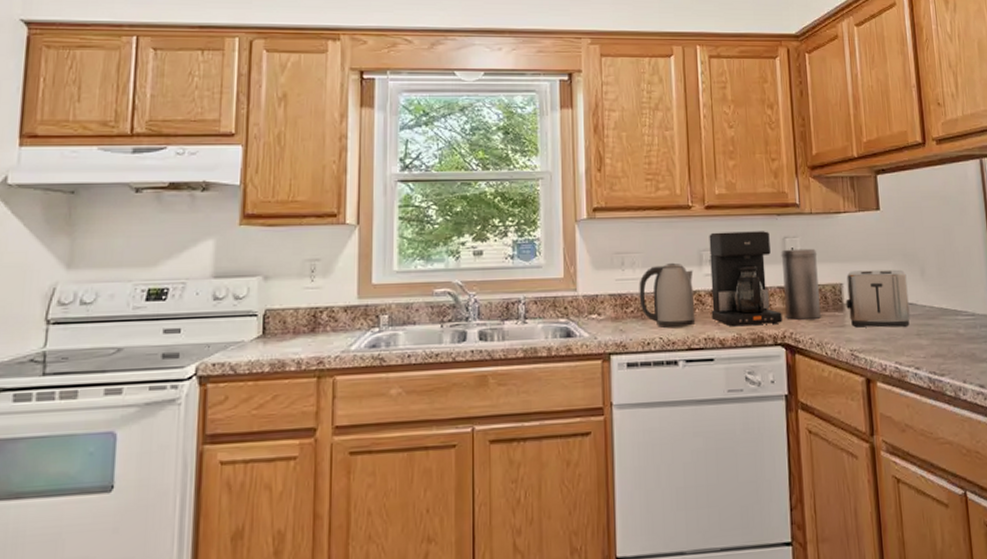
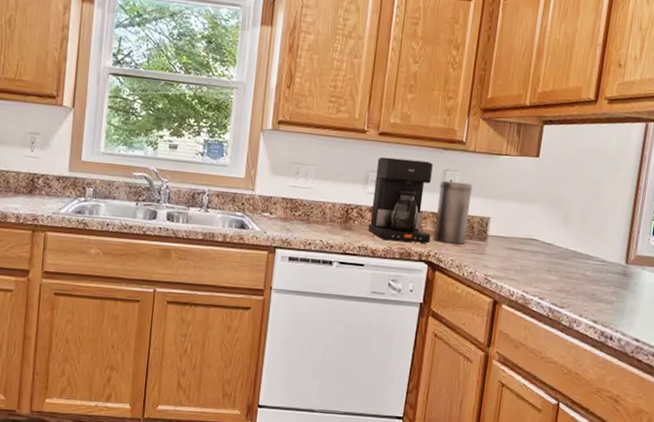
kettle: present [639,262,696,328] -> none [307,178,359,235]
toaster: present [845,269,910,328] -> none [489,208,550,264]

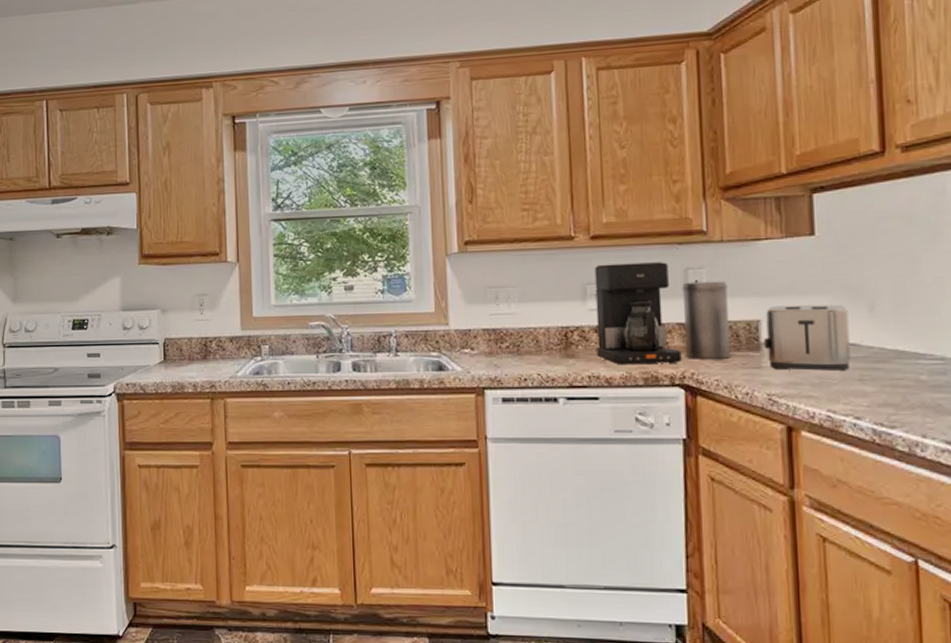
toaster: none [489,208,550,264] -> present [762,304,851,372]

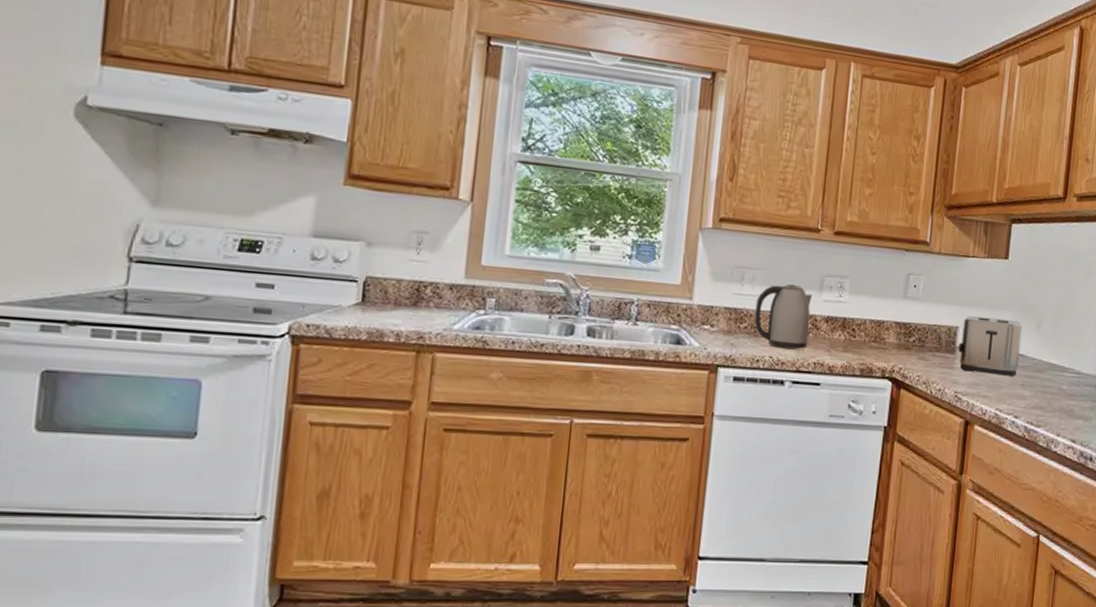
kettle: none [514,297,578,365] -> present [754,283,813,350]
coffee maker: present [594,262,682,365] -> none [824,259,895,358]
canister: present [682,281,732,359] -> none [896,285,939,358]

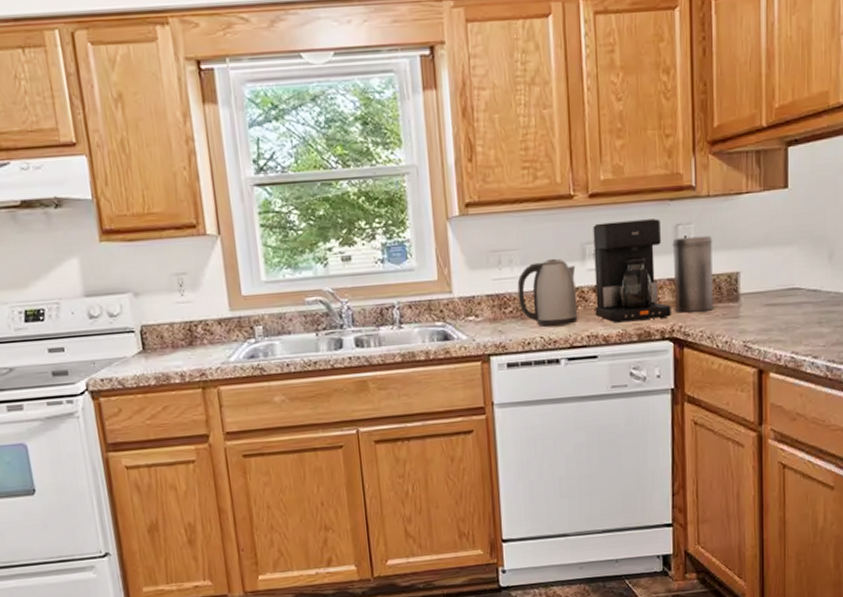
coffee maker: none [824,259,895,358] -> present [593,218,671,323]
canister: none [896,285,939,358] -> present [672,235,714,313]
toaster: present [957,316,1022,378] -> none [741,254,812,318]

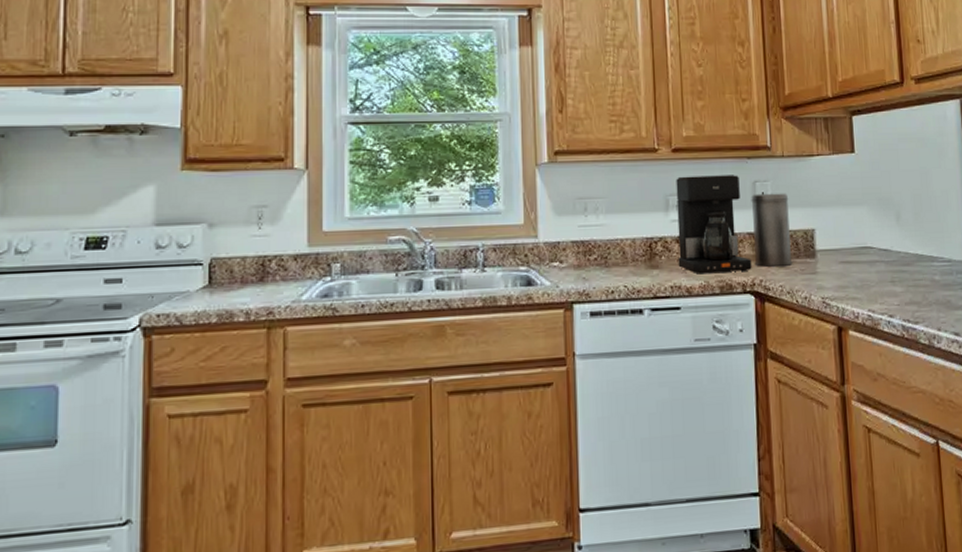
kettle: present [517,258,578,327] -> none [602,208,662,276]

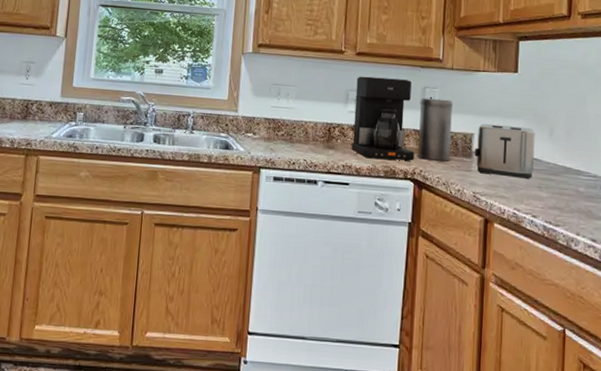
toaster: none [817,214,884,275] -> present [473,124,535,180]

